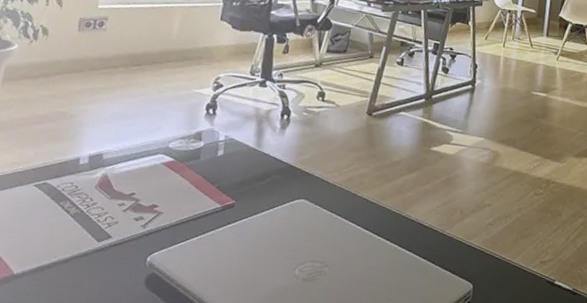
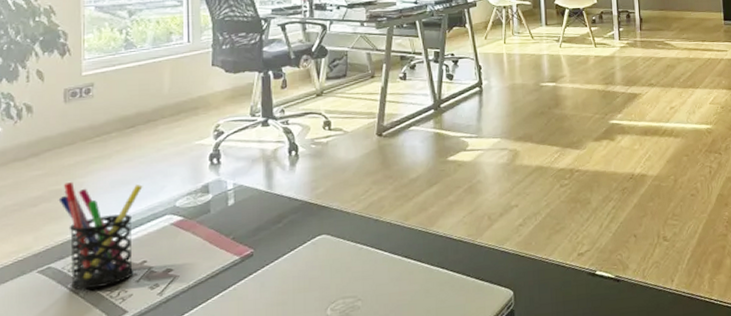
pen holder: none [61,106,141,211] -> present [58,181,143,291]

